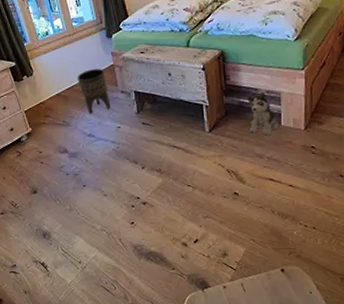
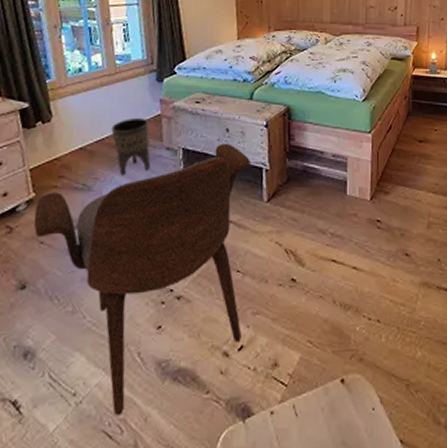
armchair: none [33,85,196,278] -> present [33,143,252,416]
plush toy: present [247,92,278,136] -> none [312,156,343,207]

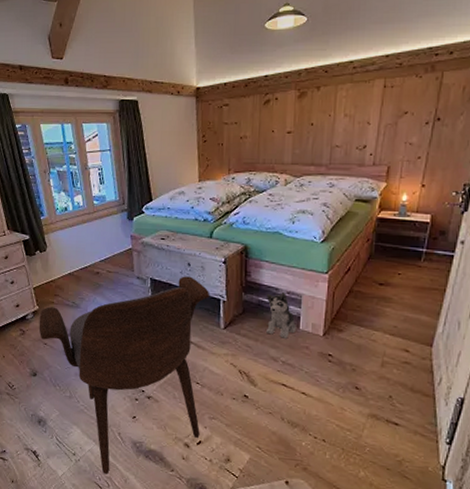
planter: present [111,118,151,176] -> none [92,251,124,298]
plush toy: none [312,156,343,207] -> present [267,292,296,339]

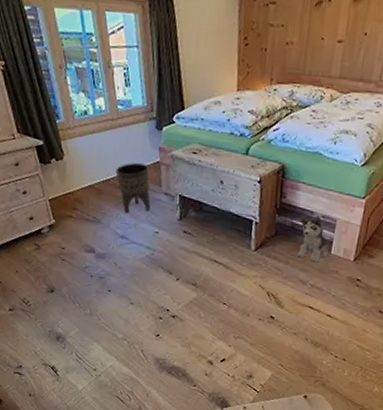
armchair: present [39,276,210,475] -> none [55,194,243,389]
planter: none [92,251,124,298] -> present [115,163,151,214]

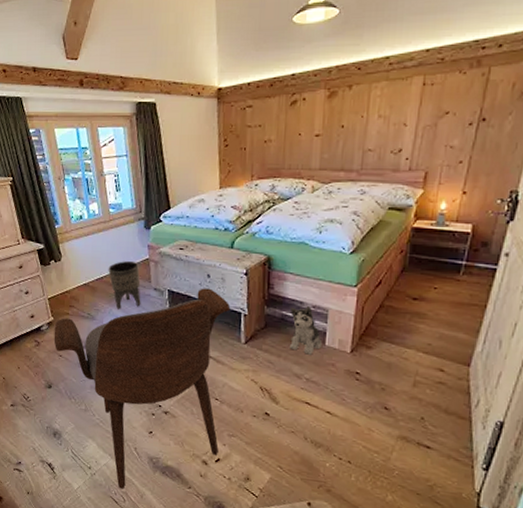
armchair: none [55,194,243,389] -> present [54,288,231,489]

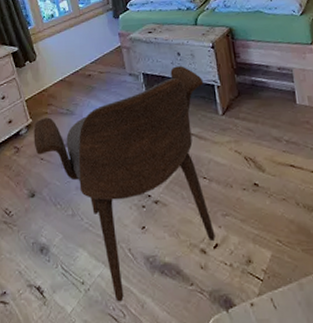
planter: present [108,261,141,310] -> none [83,51,118,100]
plush toy: present [290,306,322,355] -> none [259,69,293,116]

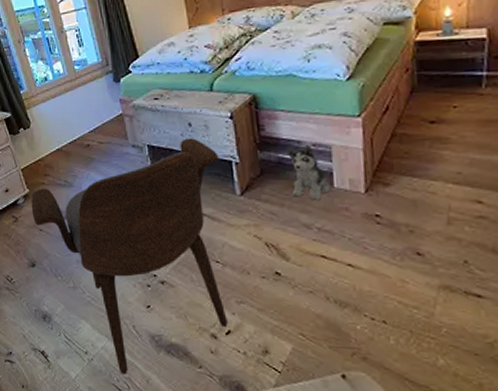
plush toy: none [259,69,293,116] -> present [288,145,330,200]

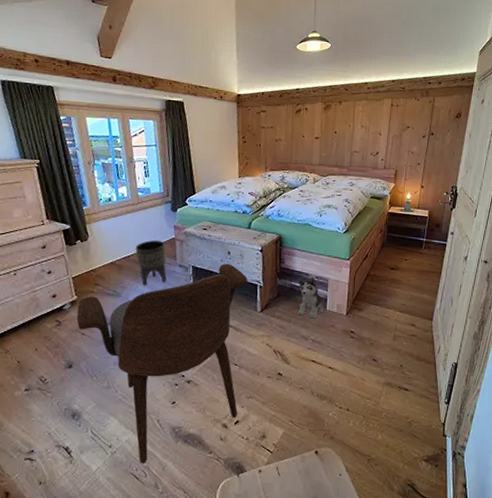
planter: none [80,119,120,173] -> present [135,240,167,286]

